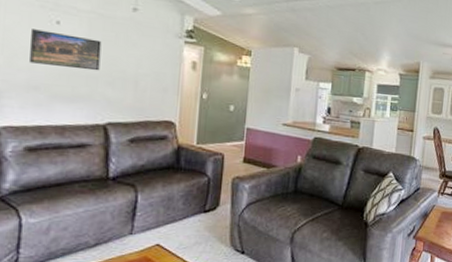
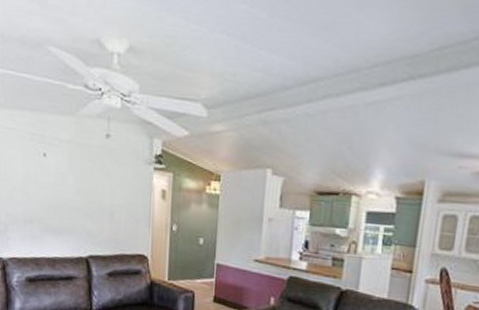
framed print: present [30,29,102,71] -> none [25,163,81,203]

